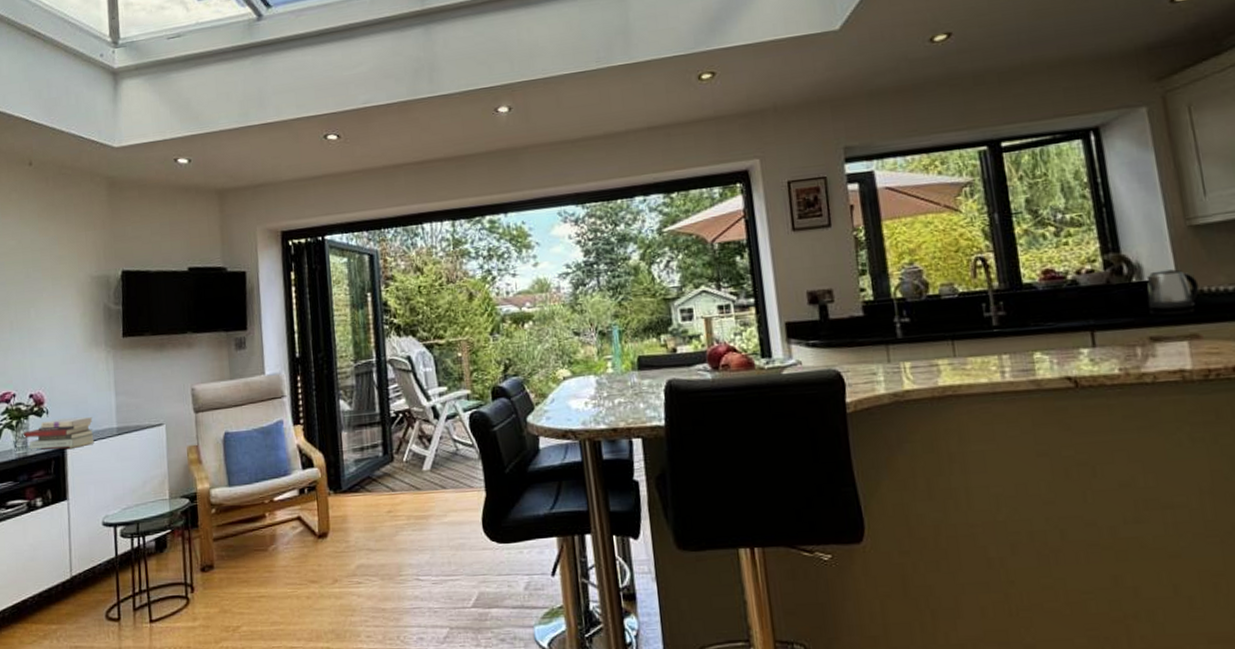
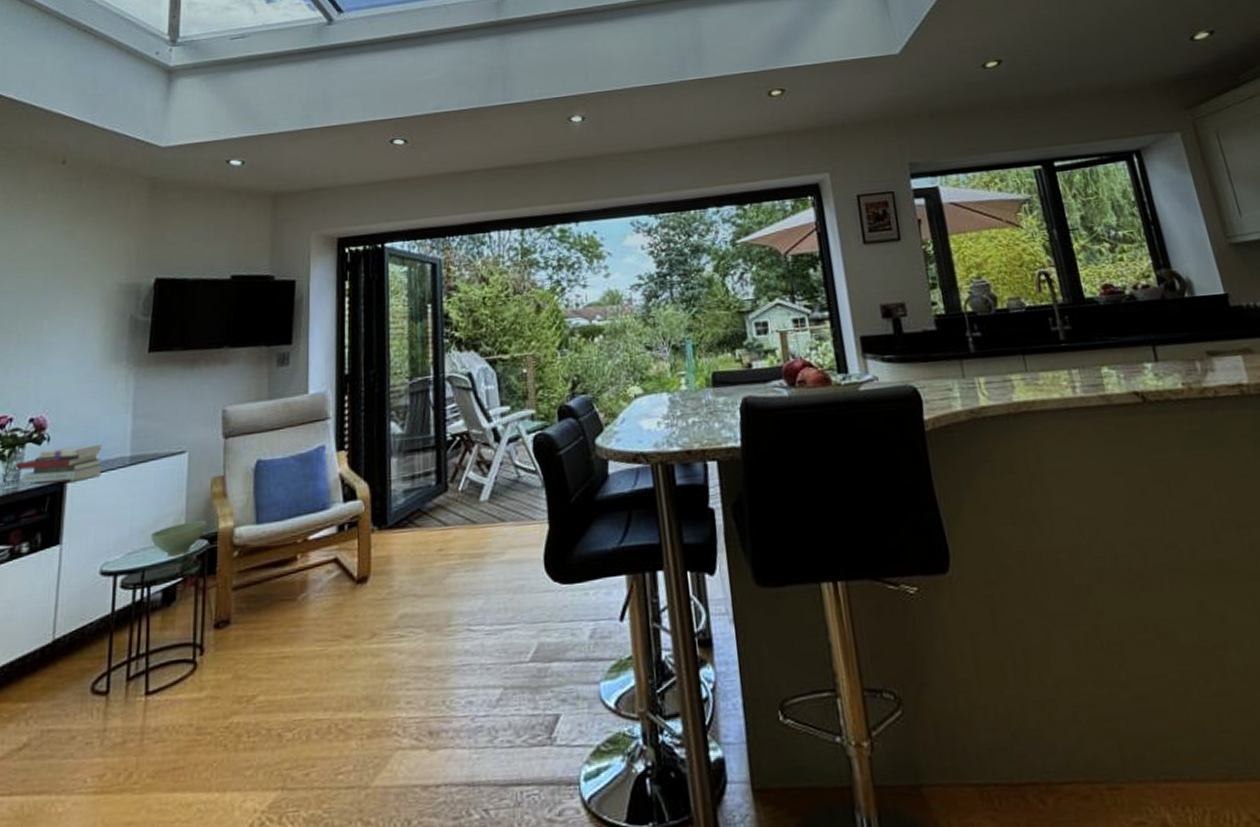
bowl: none [141,483,187,512] -> present [151,521,207,557]
kettle: present [1146,269,1200,317] -> none [1197,285,1247,332]

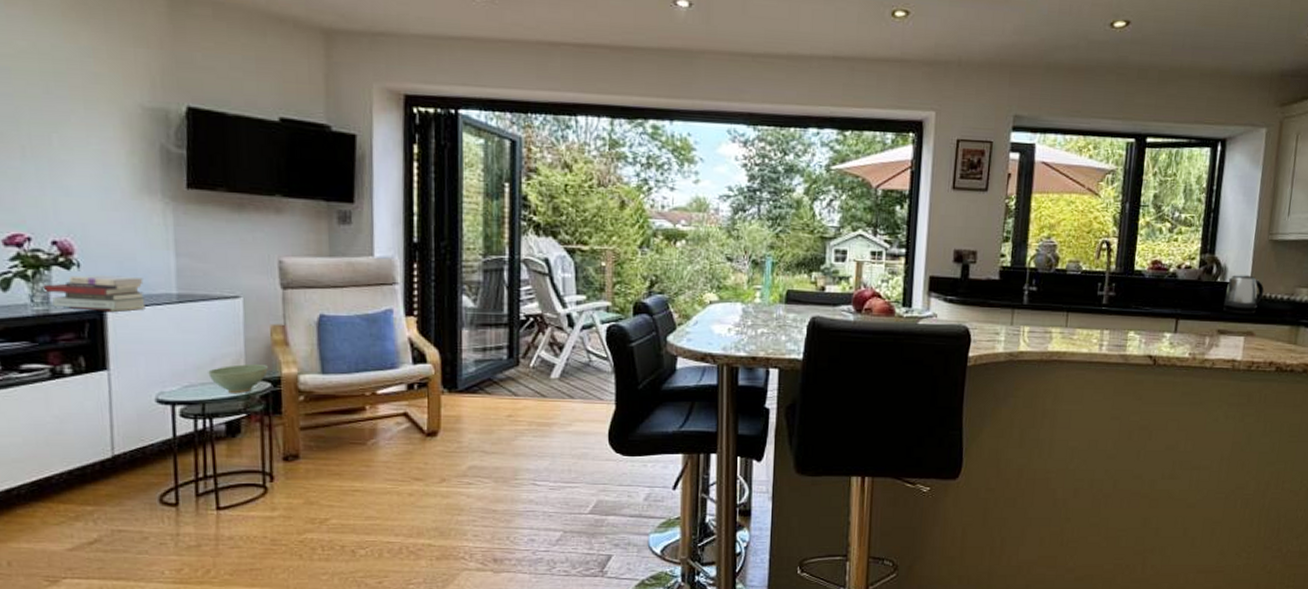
kettle: none [1197,285,1247,332] -> present [1223,275,1265,315]

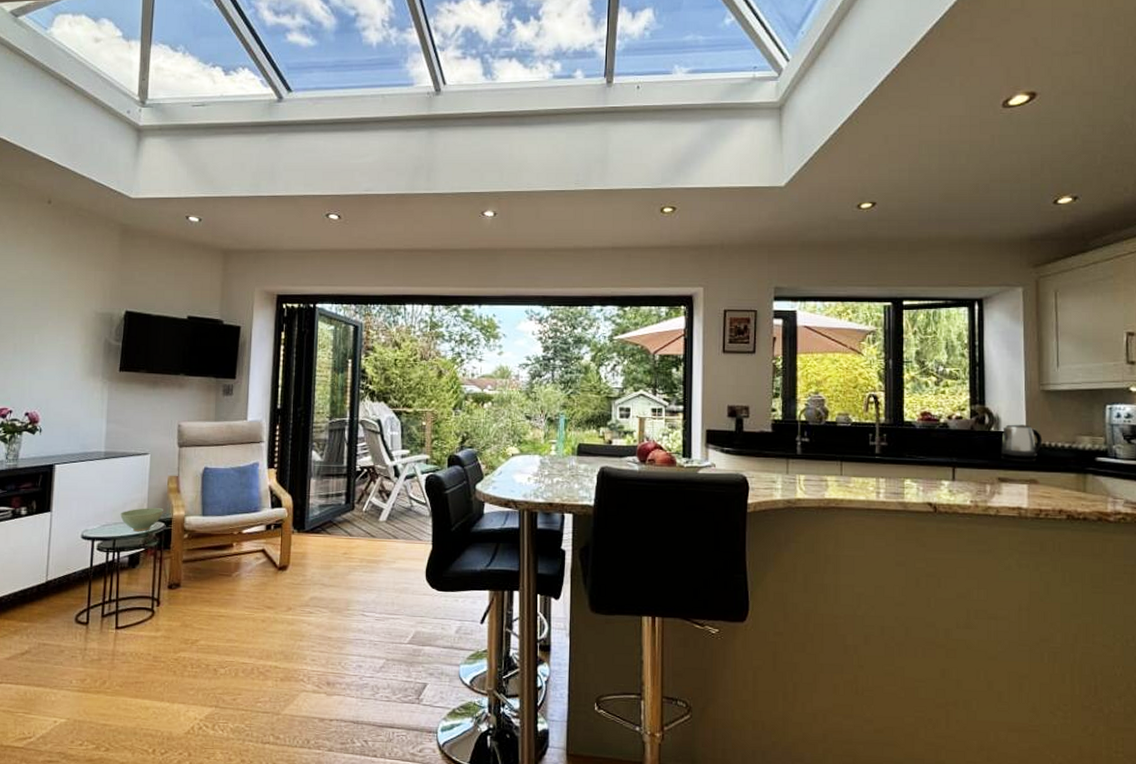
books: present [43,275,146,312] -> none [15,438,83,466]

